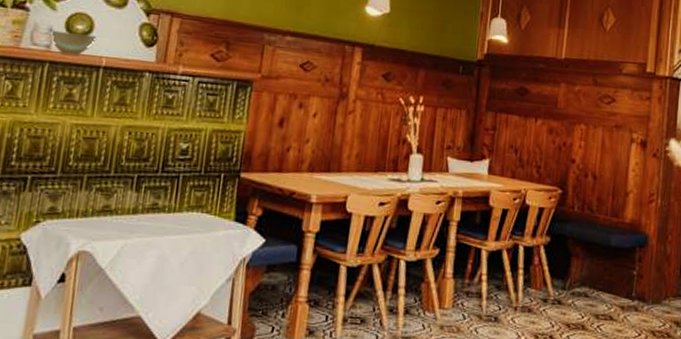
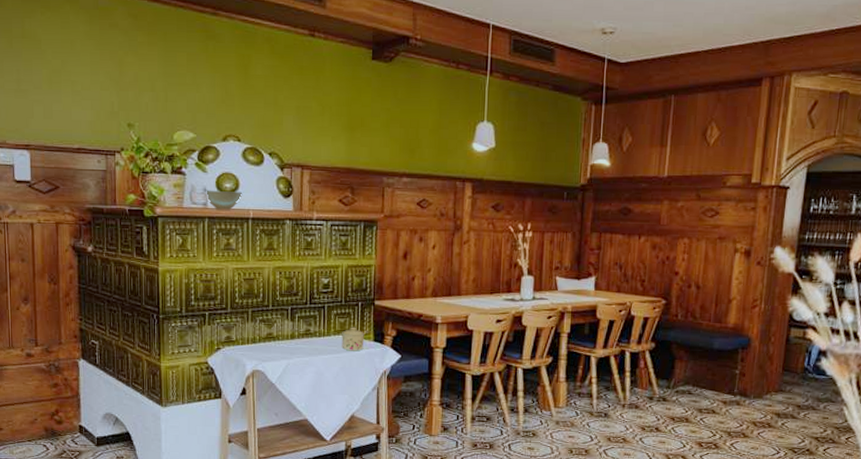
sugar bowl: none [194,202,226,233] -> present [341,327,366,352]

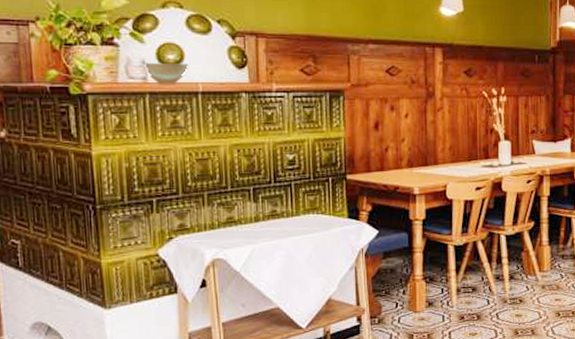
sugar bowl: present [341,327,366,352] -> none [311,204,338,231]

